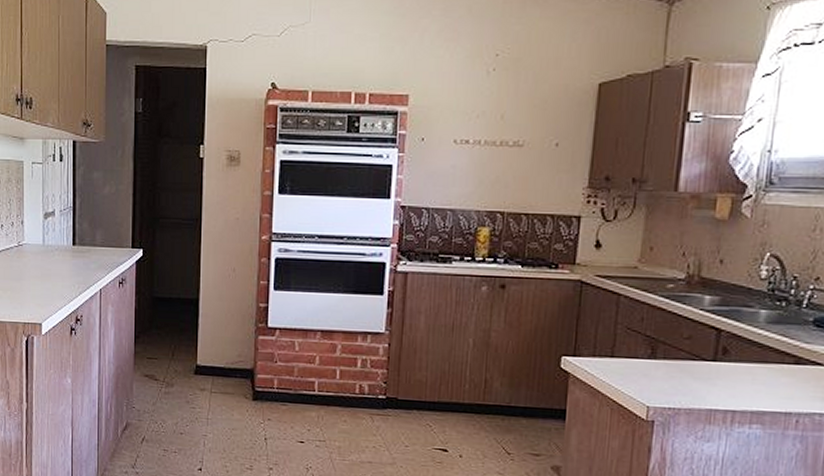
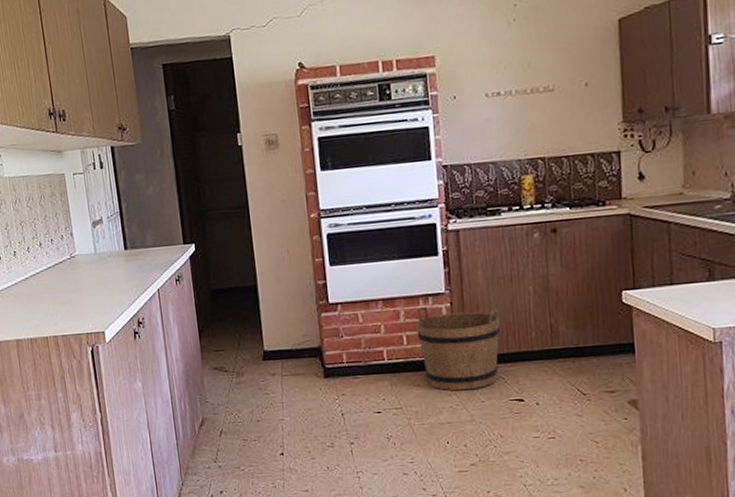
bucket: none [351,343,436,433] -> present [416,306,501,391]

